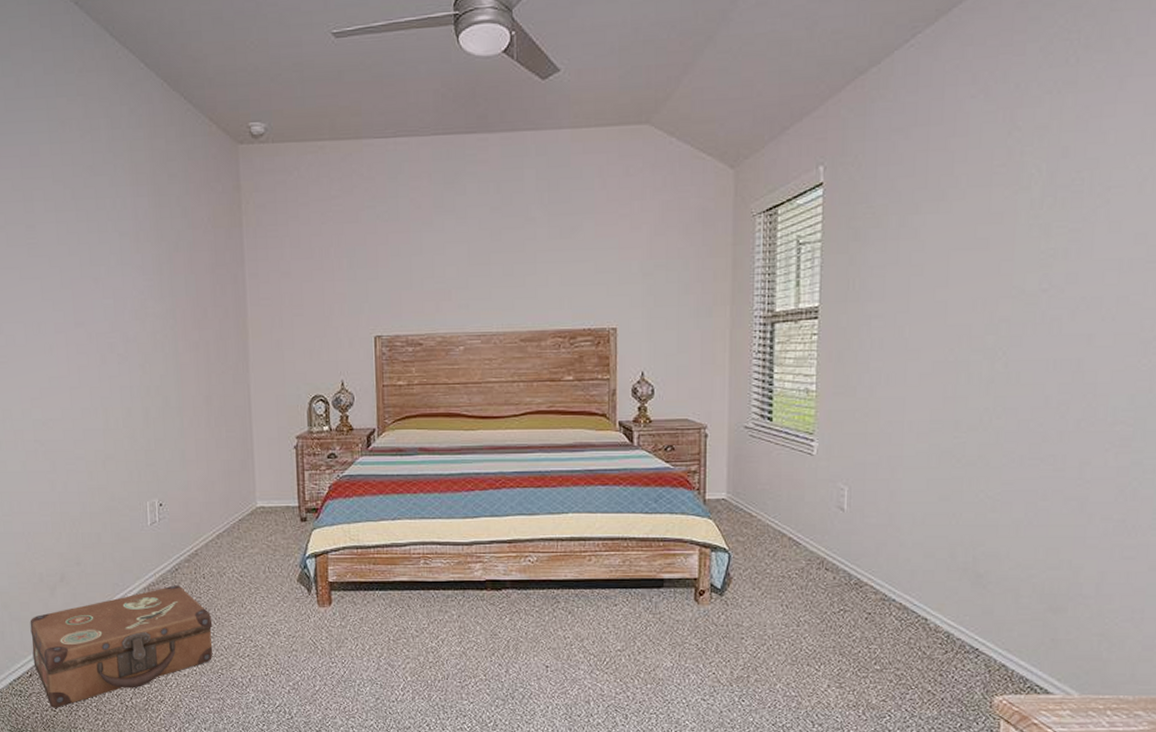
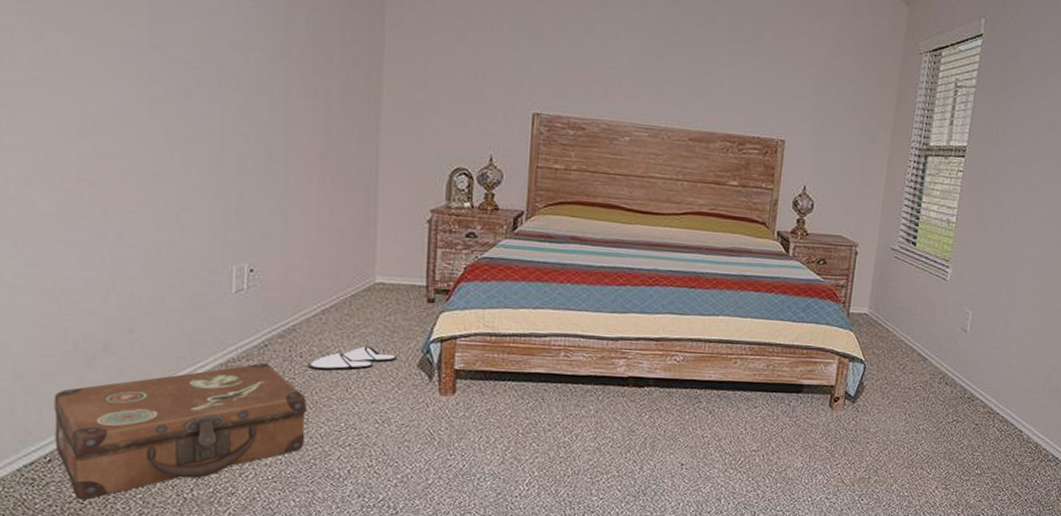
slippers: none [210,565,280,589] -> present [308,346,397,371]

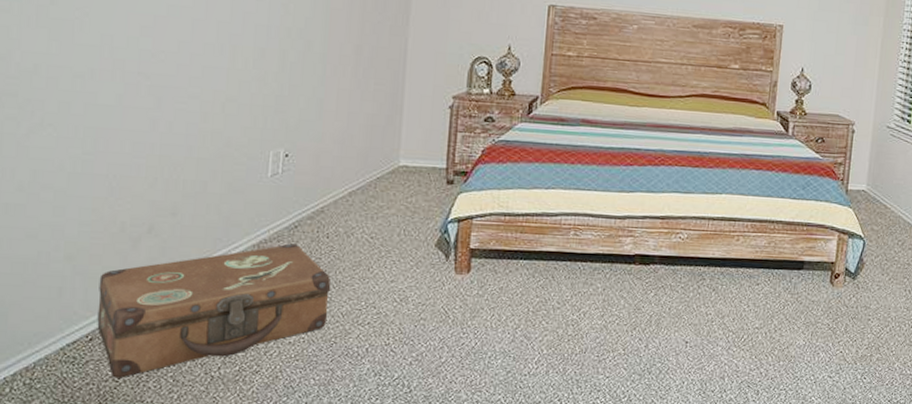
slippers: present [308,346,397,371] -> none [334,227,416,251]

